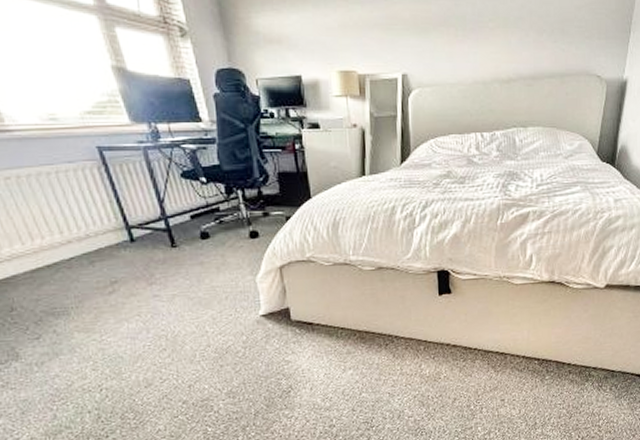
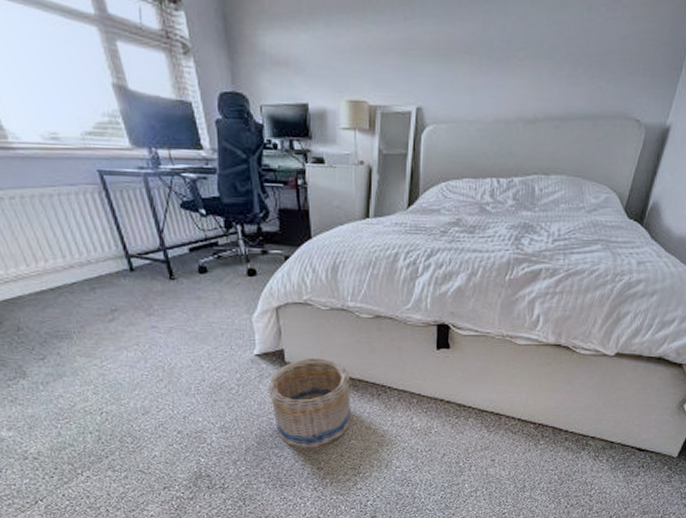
basket: none [274,312,360,407] -> present [267,358,351,448]

